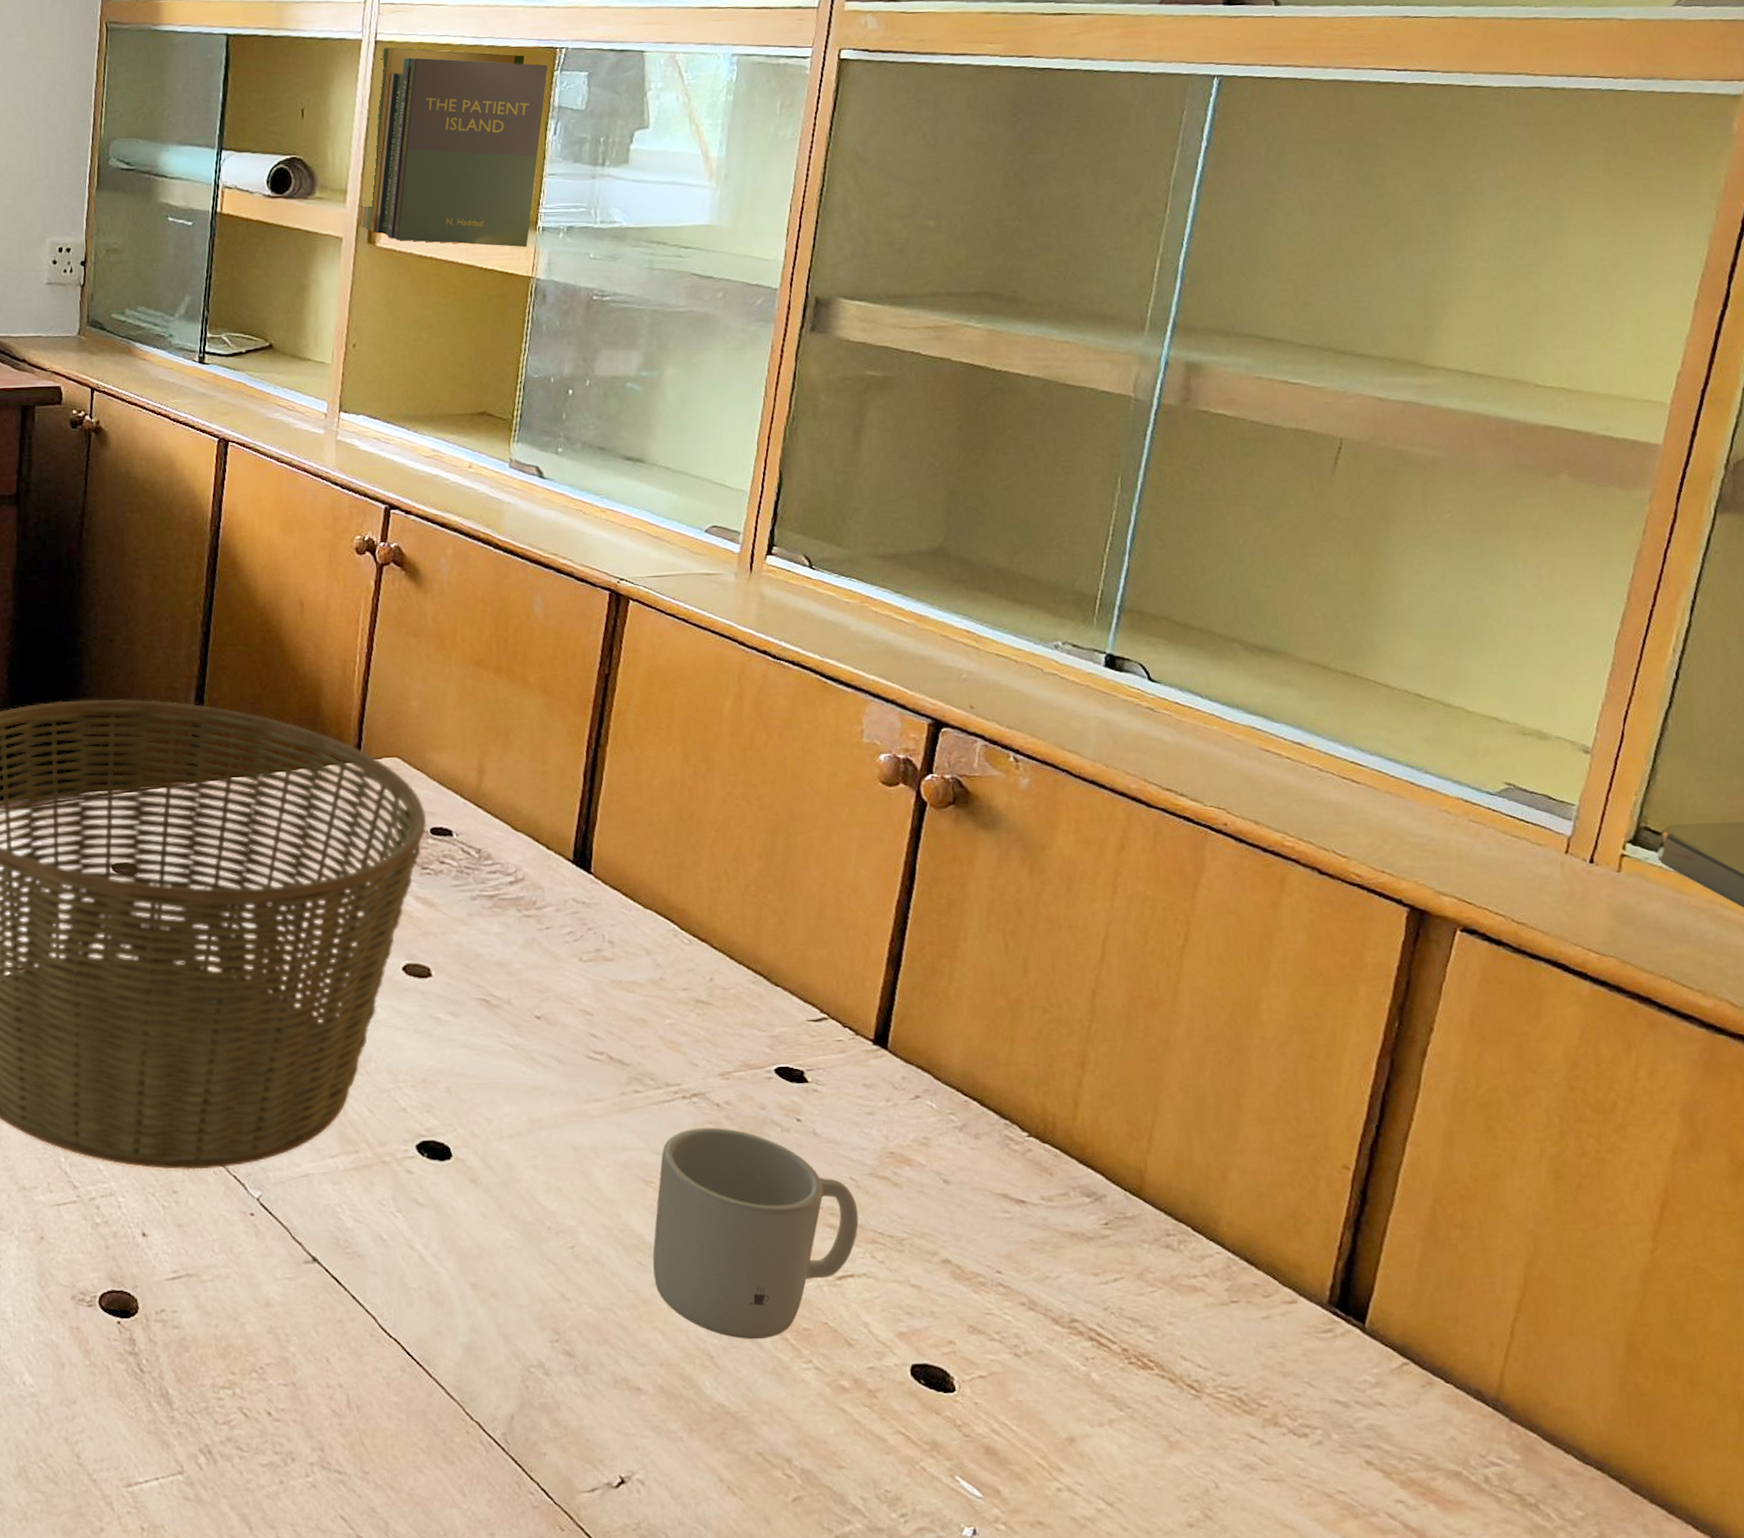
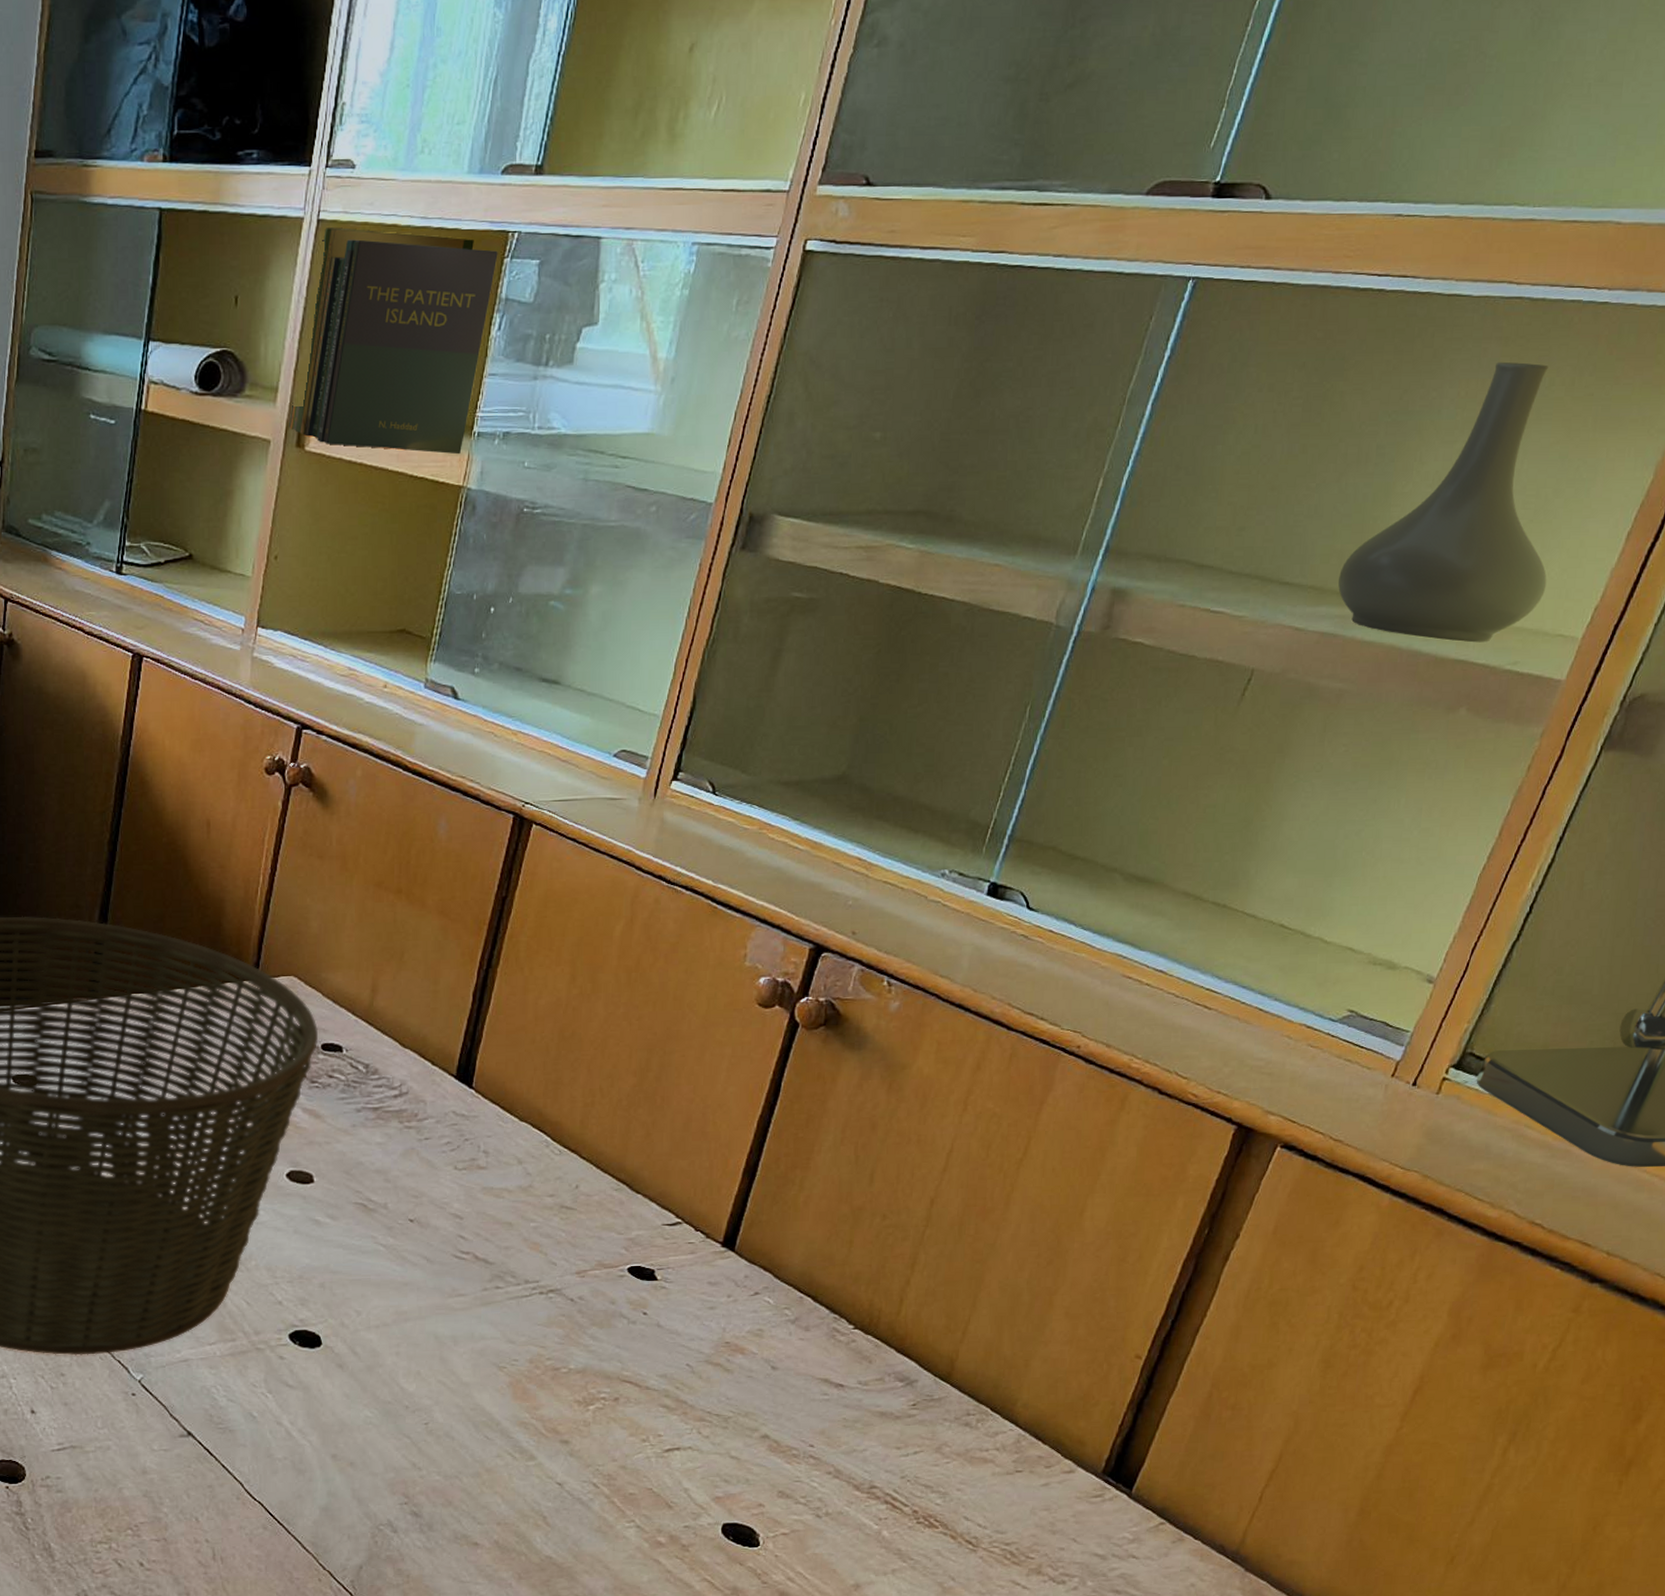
mug: present [652,1127,859,1340] -> none [499,1319,690,1503]
decorative vase: none [1412,145,1624,409] -> present [1338,361,1549,643]

